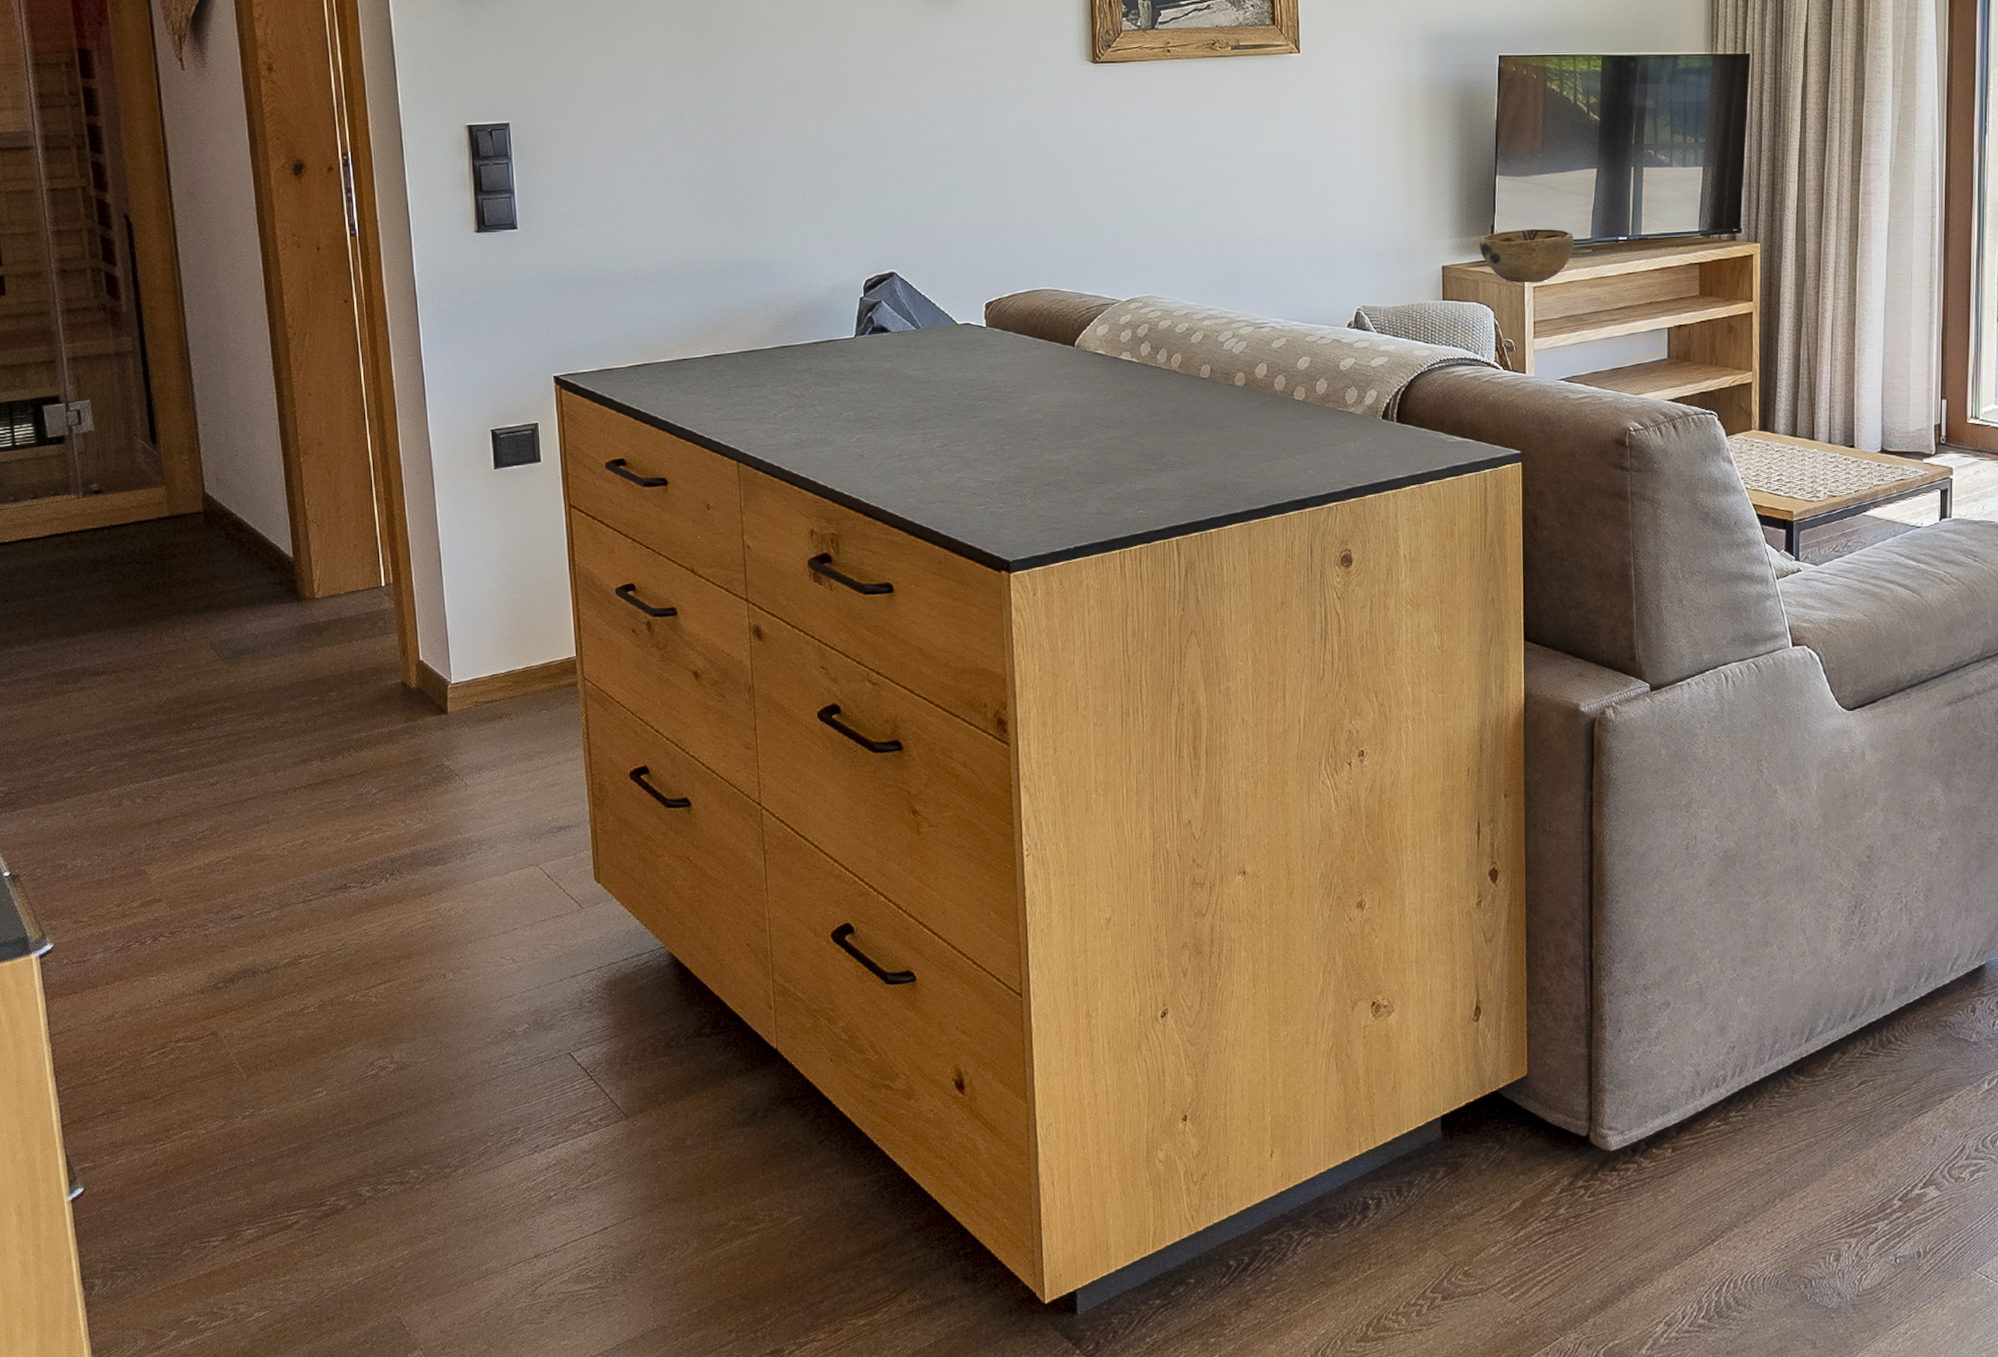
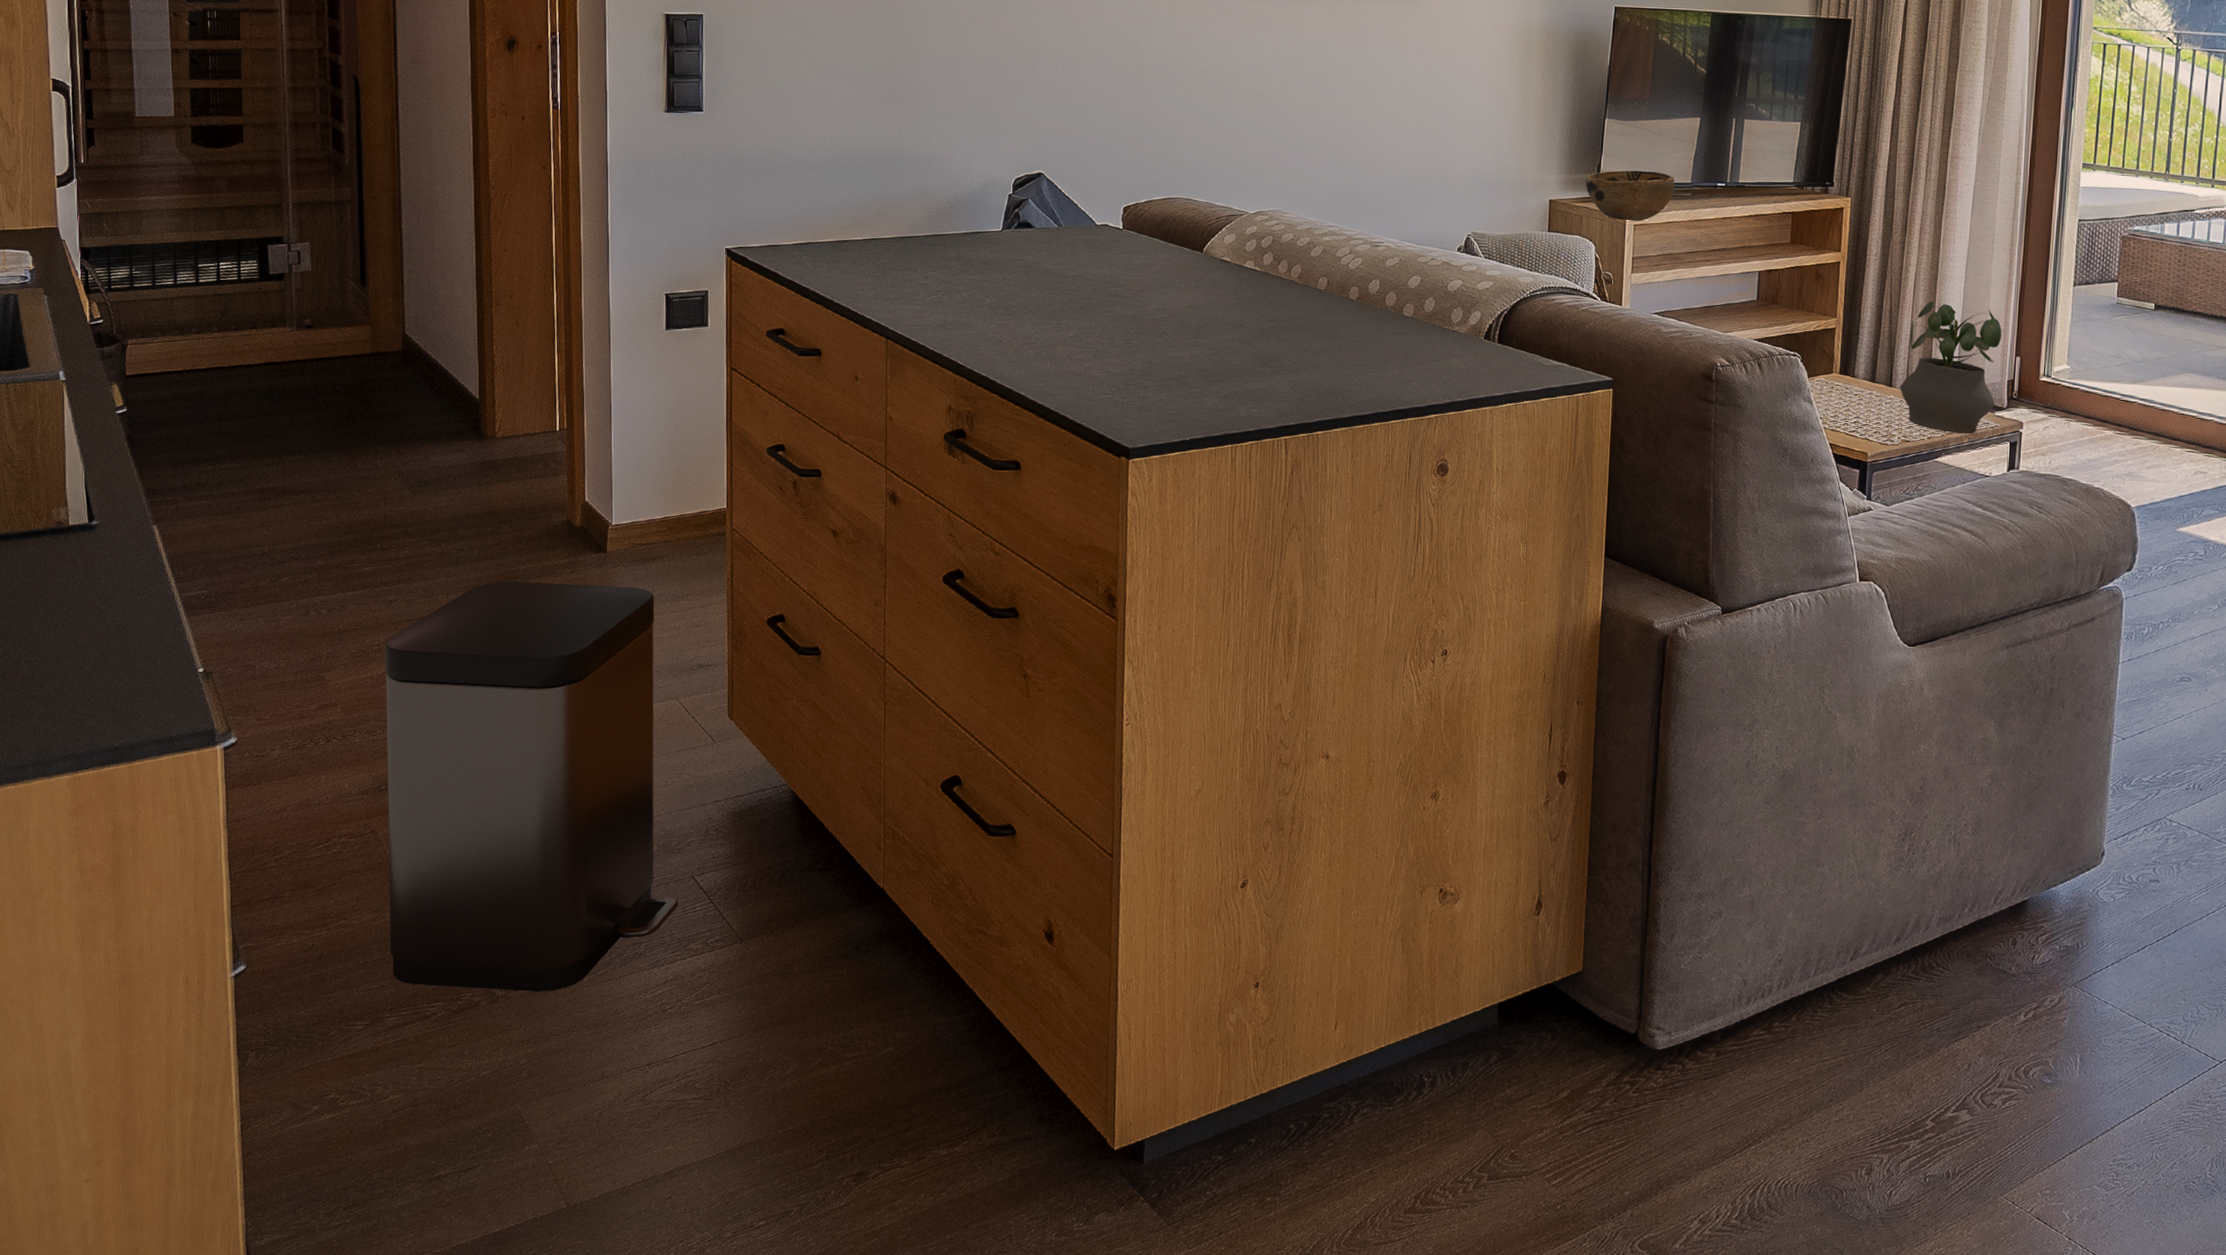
pedal bin: none [209,749,556,1193] -> present [384,581,678,992]
potted plant: none [1822,347,1925,485] -> present [1899,301,2002,434]

